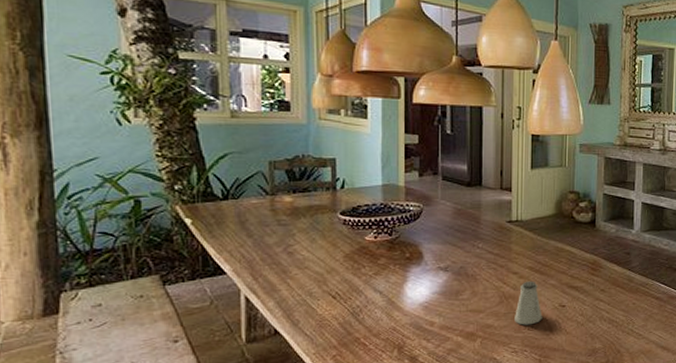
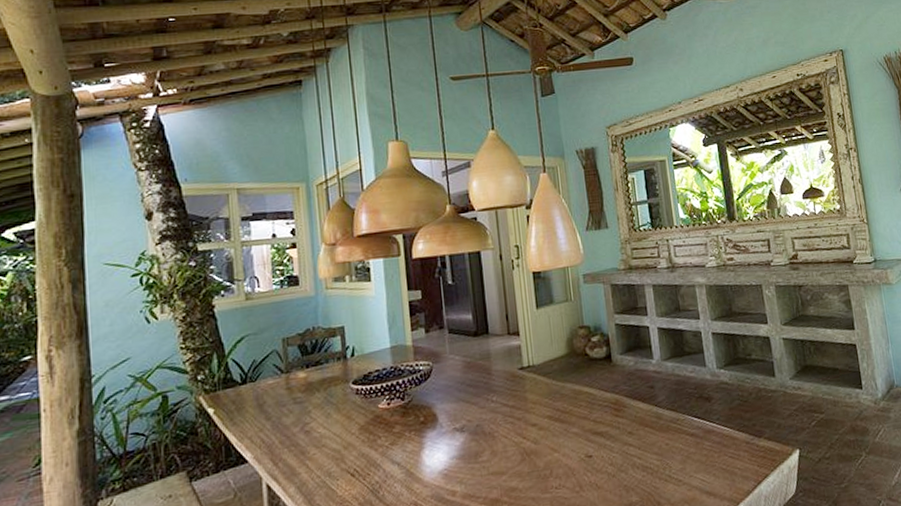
saltshaker: present [515,281,542,325] -> none [539,431,569,484]

